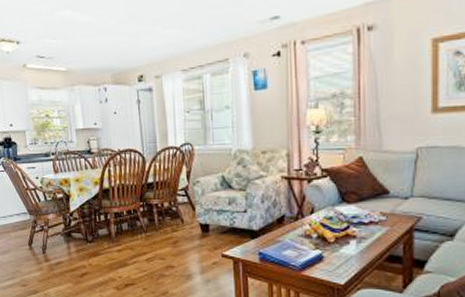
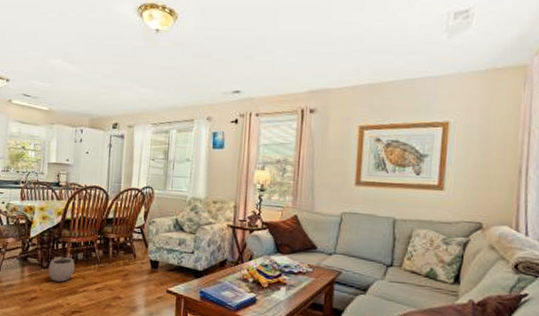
plant pot: none [94,224,122,256] -> present [48,252,75,283]

